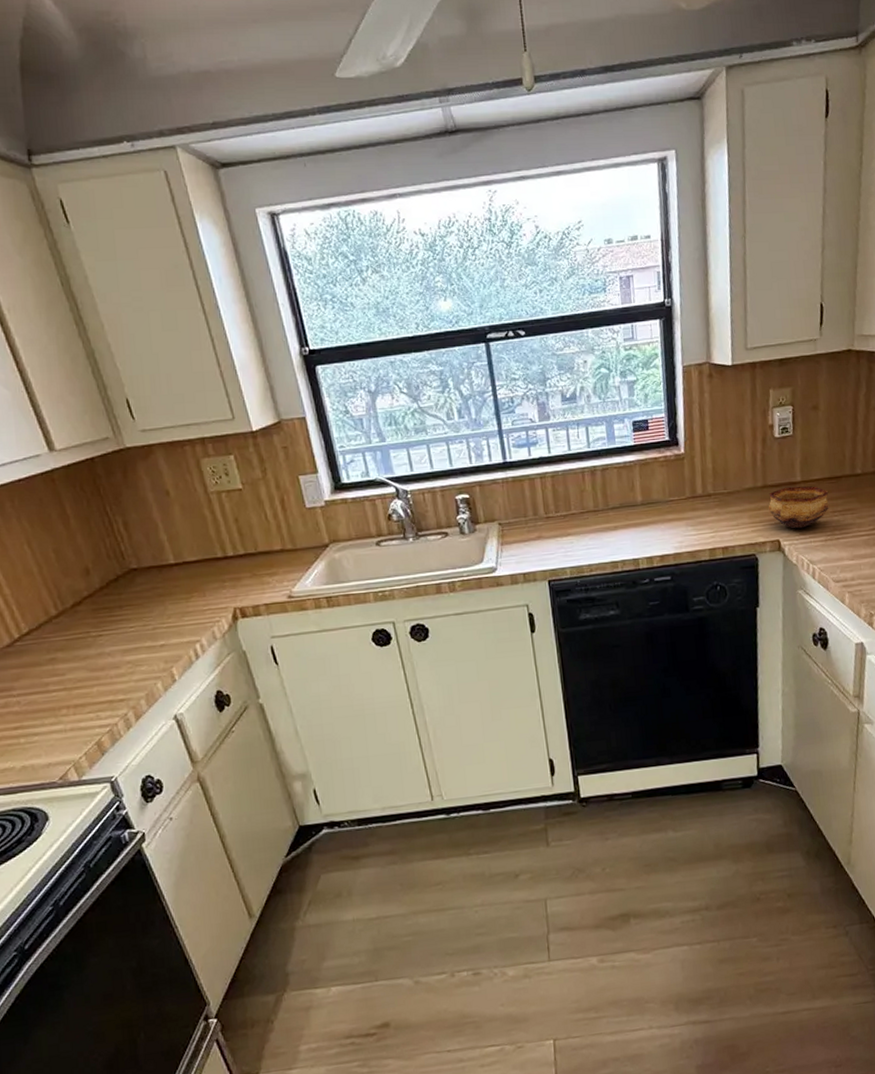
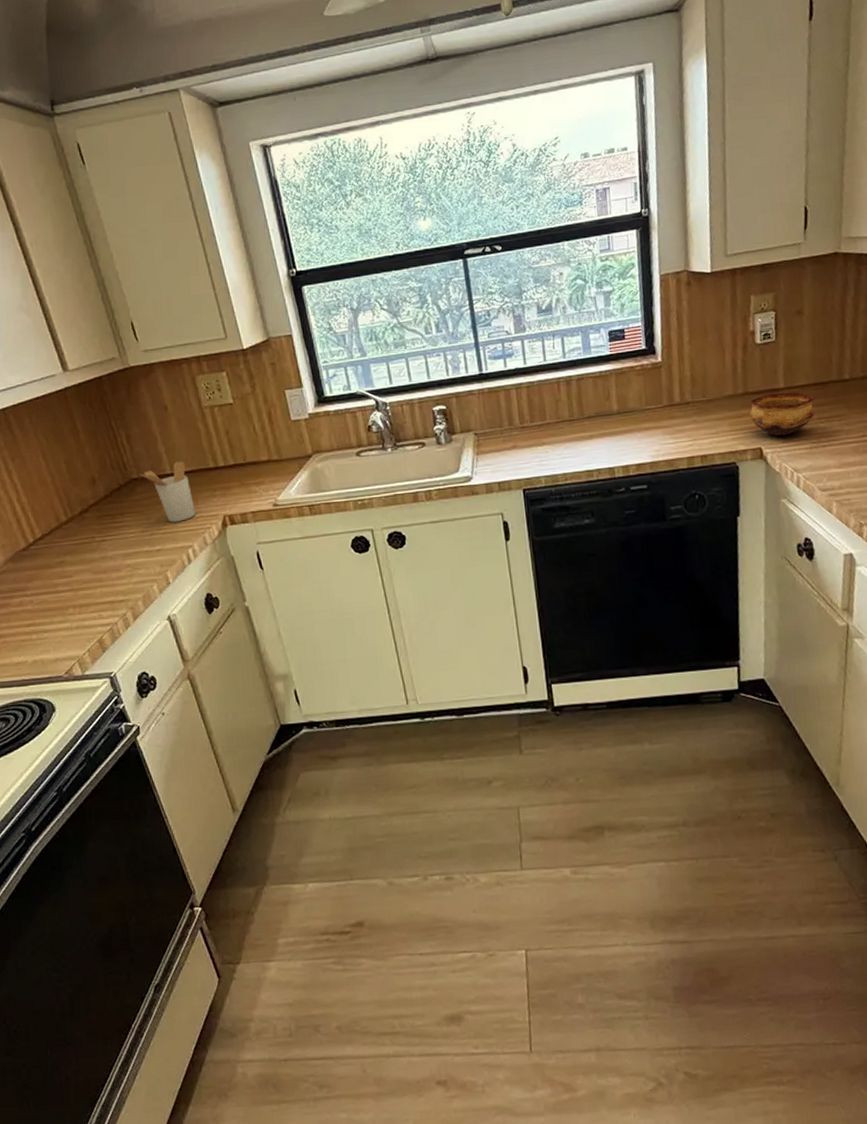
utensil holder: none [138,550,203,616] -> present [138,461,196,522]

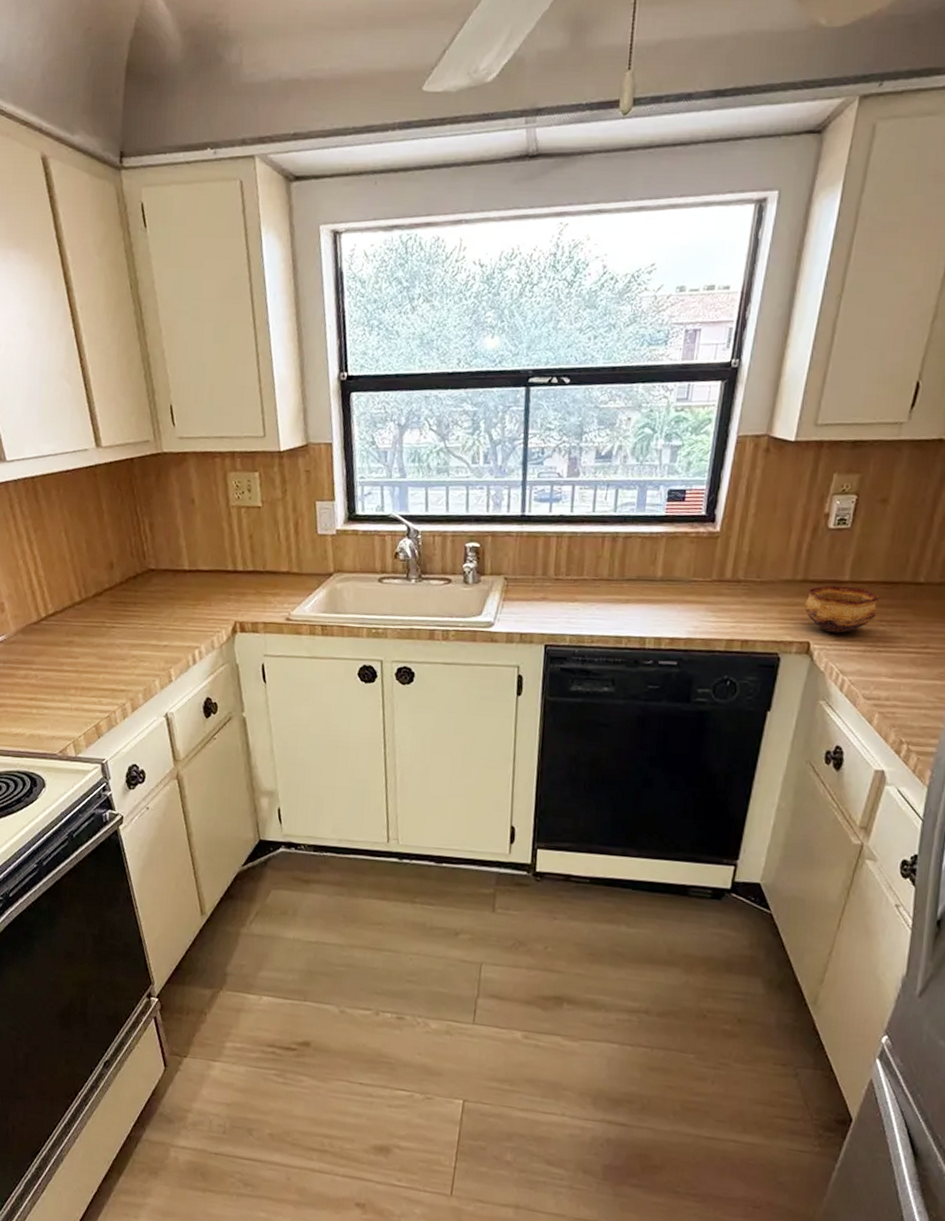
utensil holder: present [138,461,196,522] -> none [156,558,208,621]

